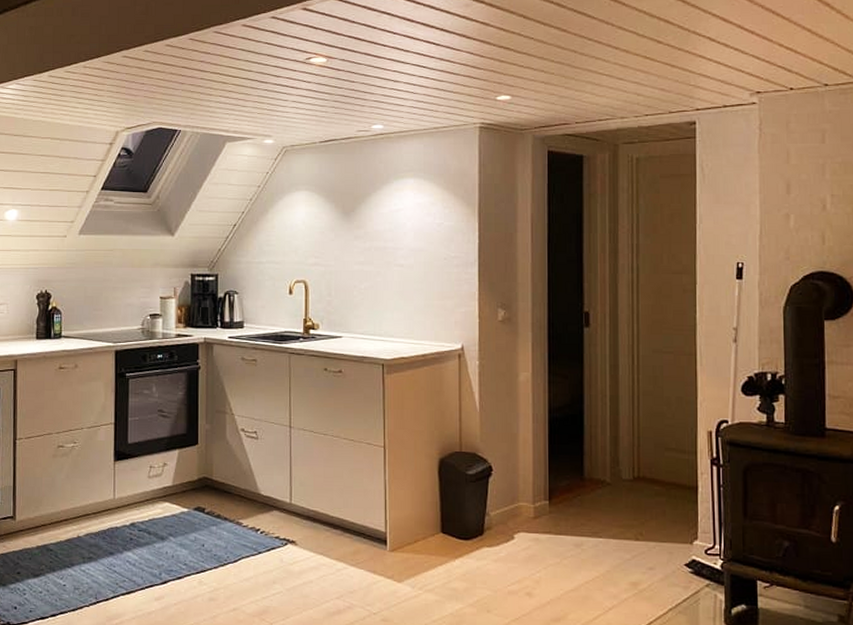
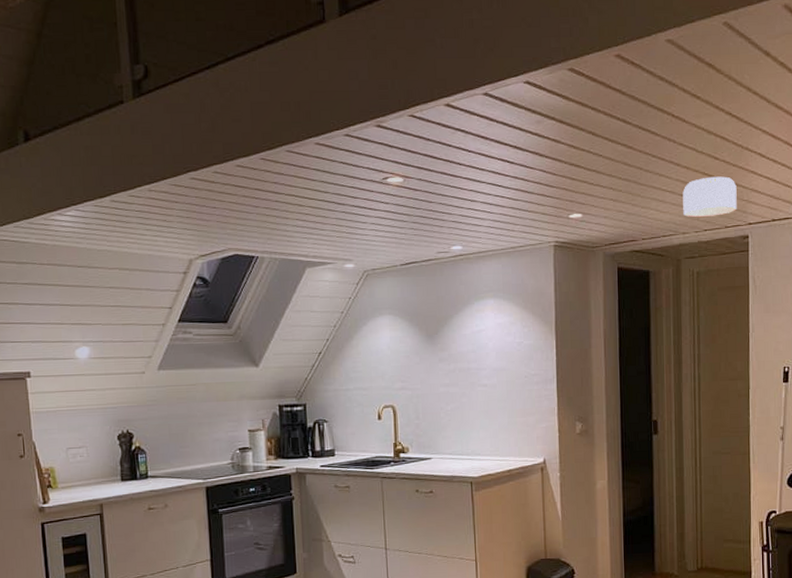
smoke detector: none [621,60,683,101] -> present [683,176,737,217]

